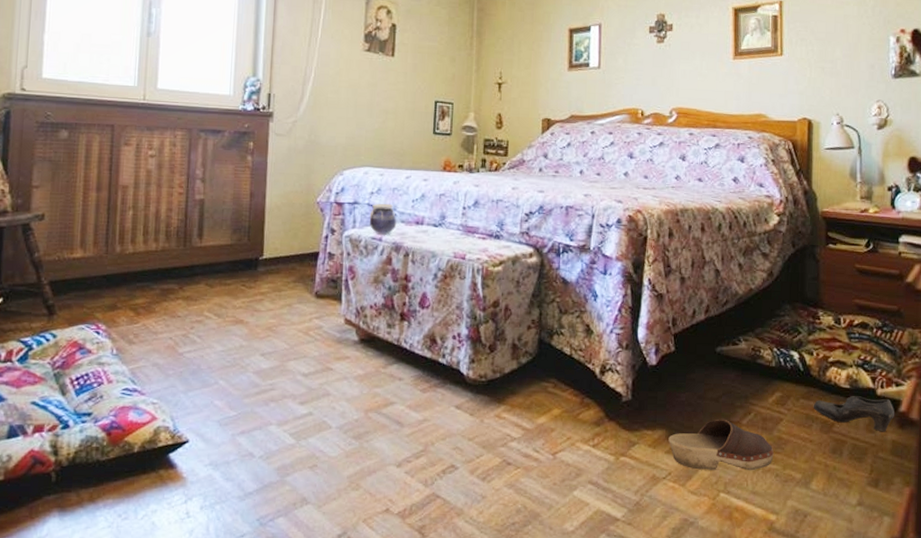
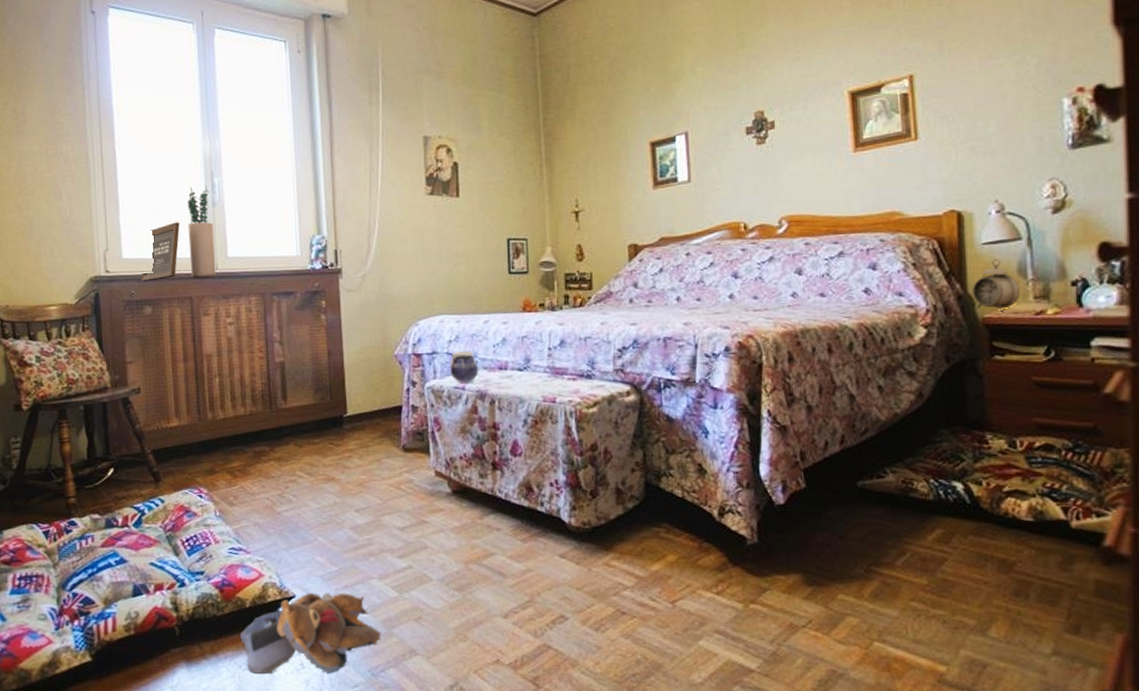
picture frame: none [60,47,110,105] -> present [141,222,180,282]
vase: none [115,14,146,109] -> present [188,186,216,279]
stuffed animal: none [124,438,274,524] -> present [240,593,381,675]
slipper: present [668,419,774,471] -> none [806,560,939,617]
shoe: present [813,396,894,432] -> none [986,530,1097,571]
alarm clock: none [816,162,851,207] -> present [972,258,1021,312]

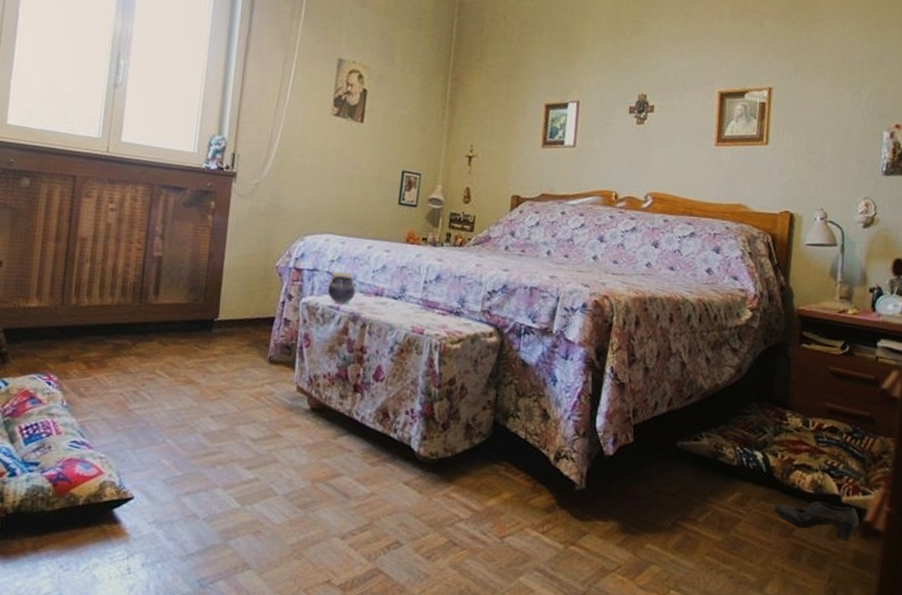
picture frame: present [141,222,180,282] -> none [23,96,76,153]
vase: present [188,186,216,279] -> none [78,64,113,161]
stuffed animal: present [240,593,381,675] -> none [67,495,217,581]
alarm clock: present [972,258,1021,312] -> none [792,259,831,306]
shoe: none [986,530,1097,571] -> present [773,501,859,541]

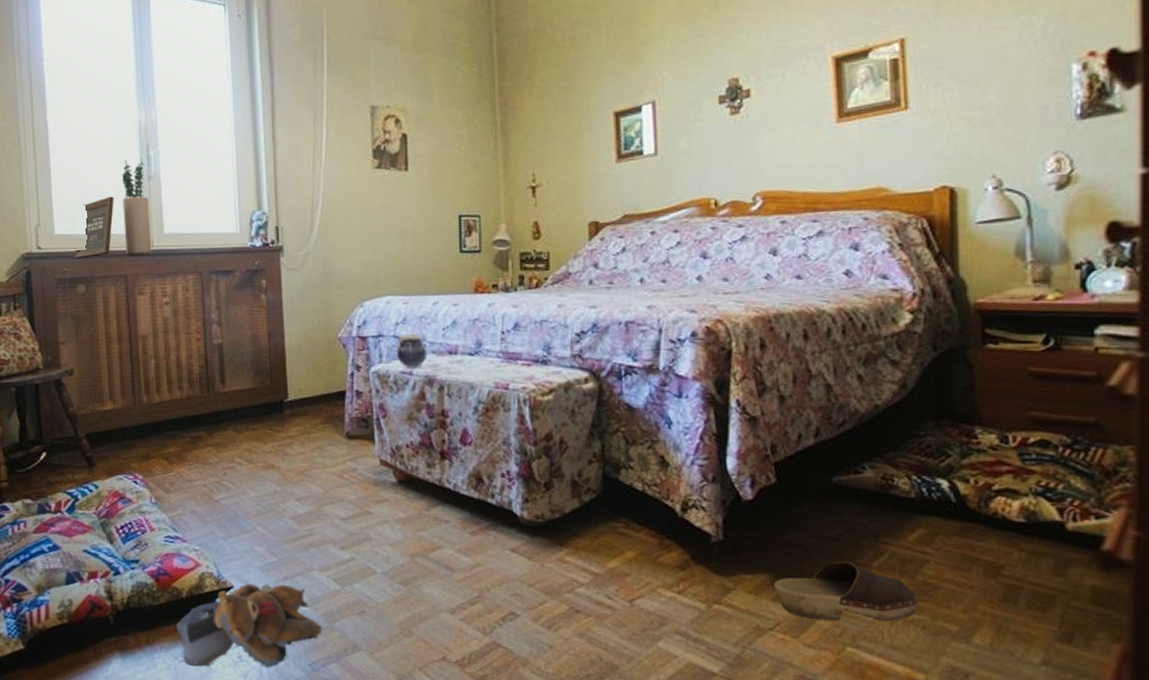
picture frame: none [23,96,76,153] -> present [74,196,114,259]
stuffed animal: none [67,495,217,581] -> present [176,583,323,667]
vase: none [78,64,113,161] -> present [122,158,152,257]
slipper: none [620,514,729,570] -> present [774,561,918,622]
shoe: present [773,501,859,541] -> none [972,532,1094,576]

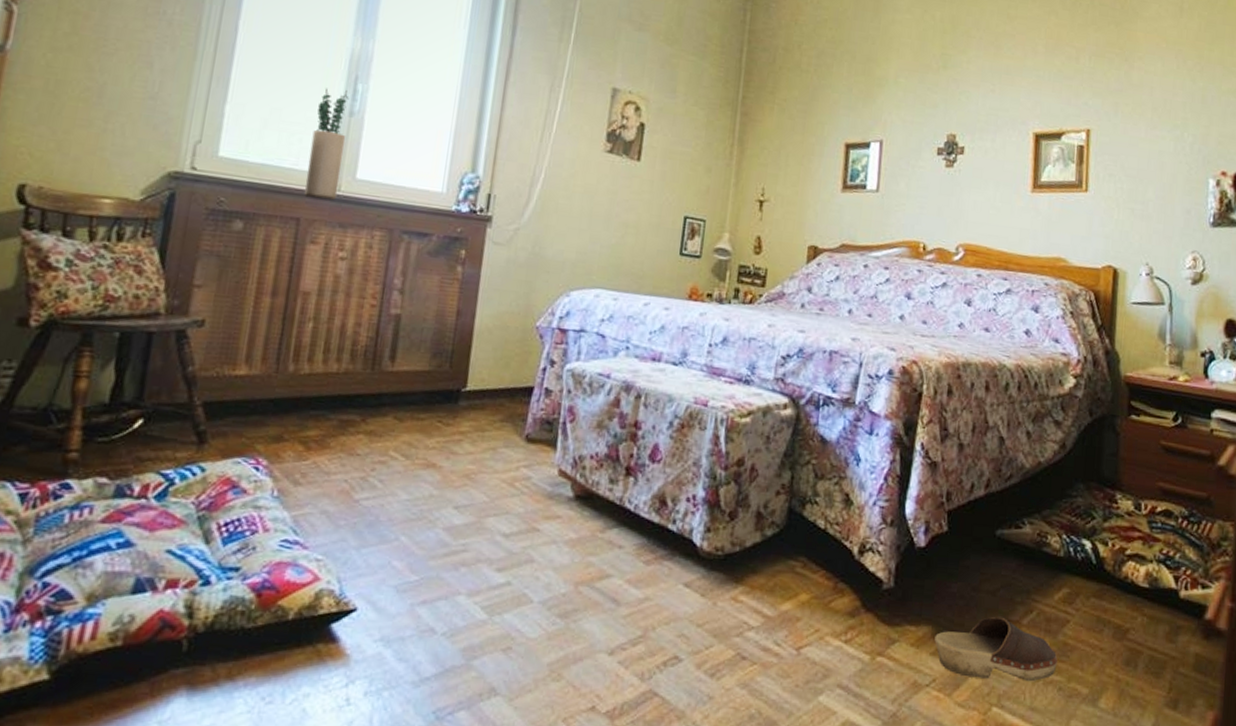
picture frame: present [74,196,114,259] -> none [237,125,303,191]
stuffed animal: present [176,583,323,667] -> none [272,606,458,714]
ceramic pot: present [396,333,428,368] -> none [596,333,630,371]

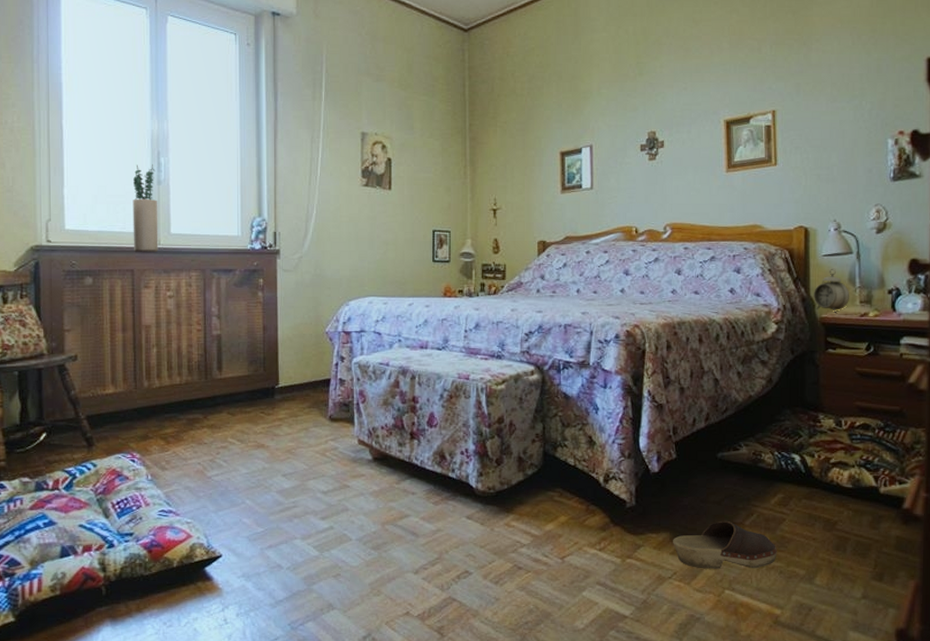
alarm clock: none [1118,319,1159,372] -> present [814,268,850,313]

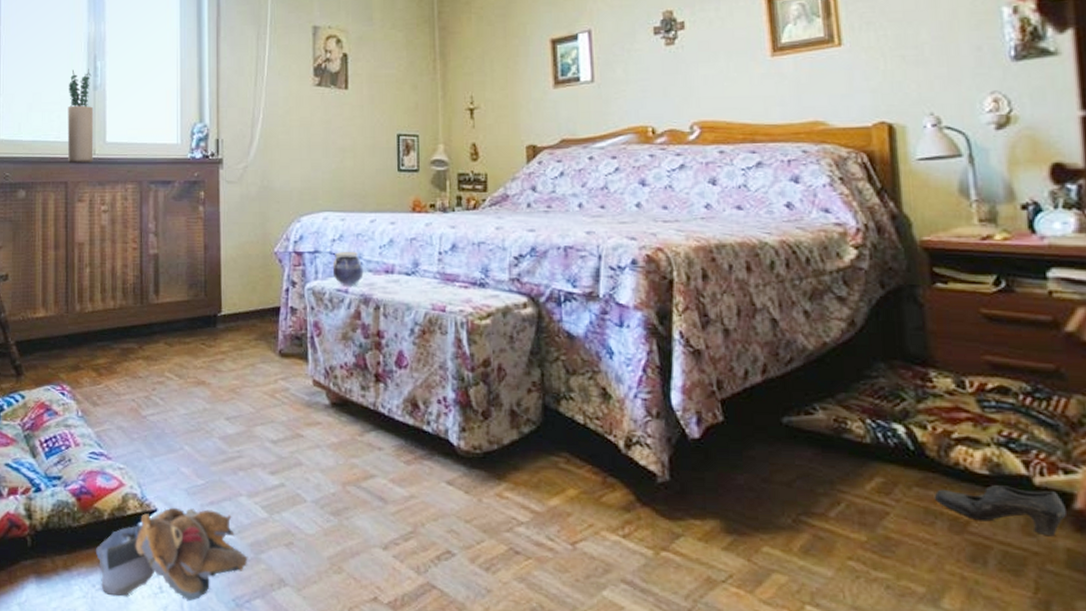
stuffed animal: none [167,552,302,631] -> present [96,507,248,600]
ceramic pot: none [376,330,402,360] -> present [332,251,364,286]
slipper: present [673,520,777,569] -> none [725,509,880,579]
alarm clock: present [814,268,850,313] -> none [908,176,964,235]
shoe: none [815,495,898,529] -> present [934,485,1066,537]

